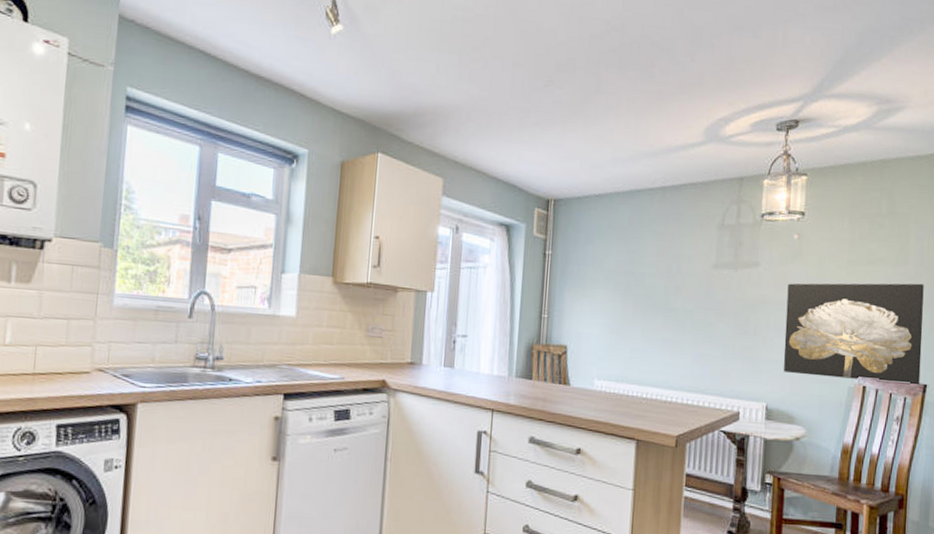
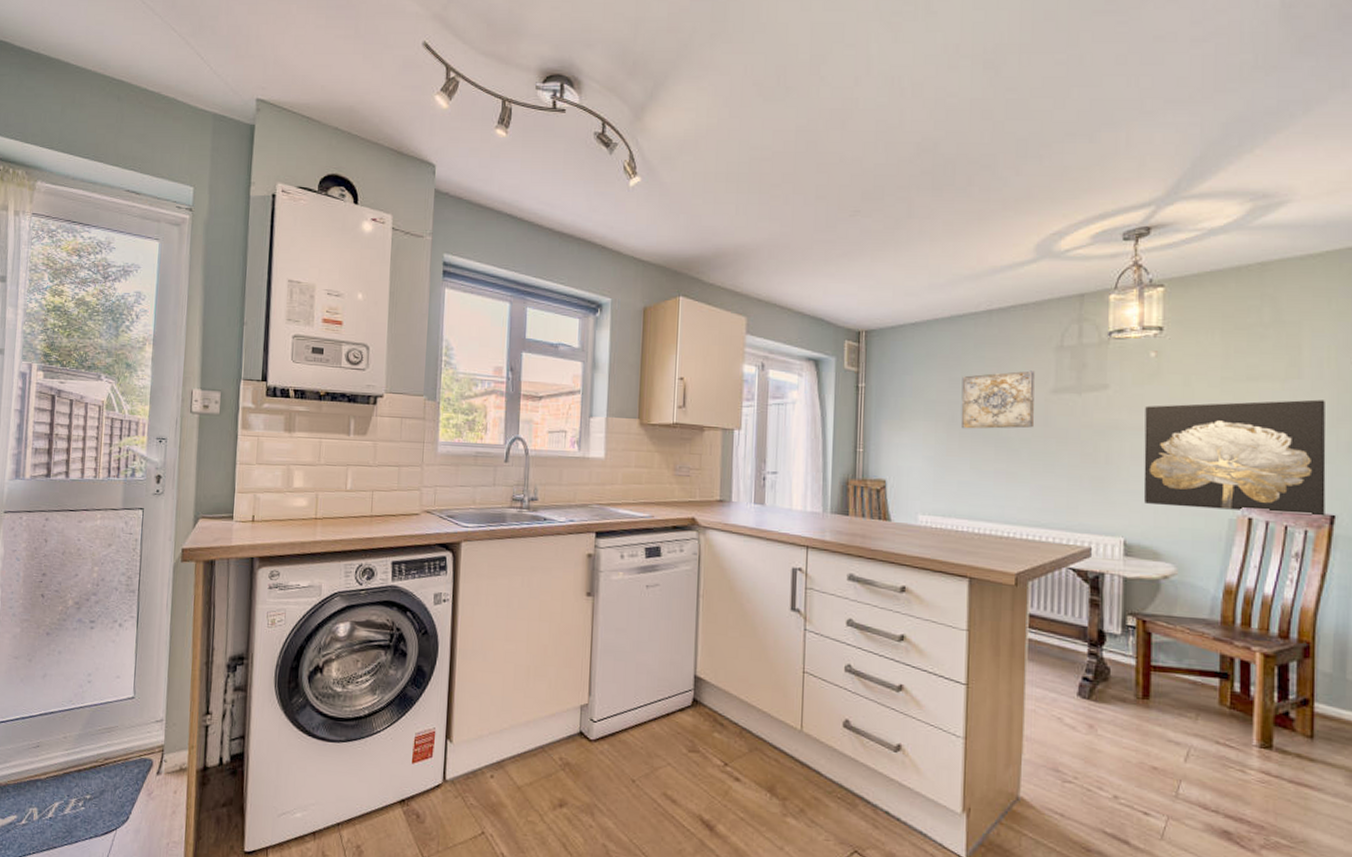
wall art: none [635,245,700,300] -> present [960,370,1035,429]

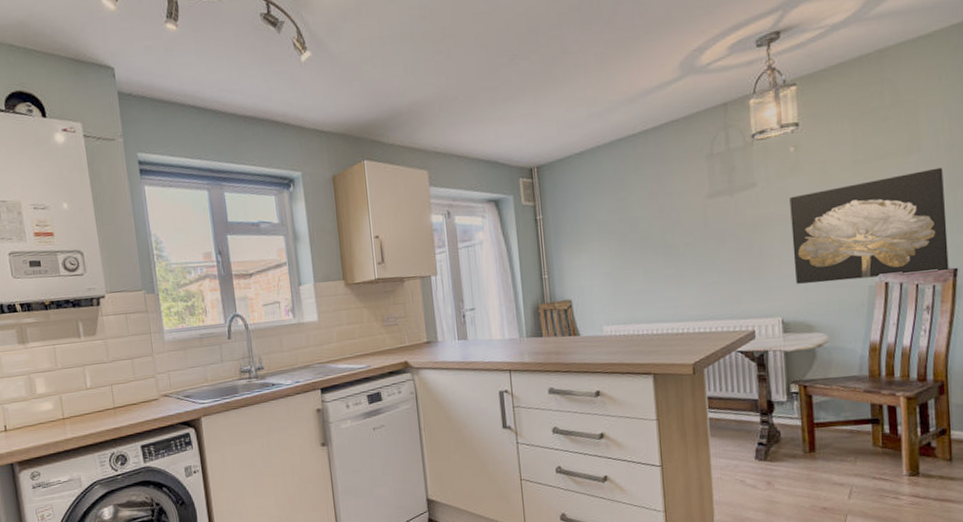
wall art: present [960,370,1035,429] -> none [627,180,696,243]

